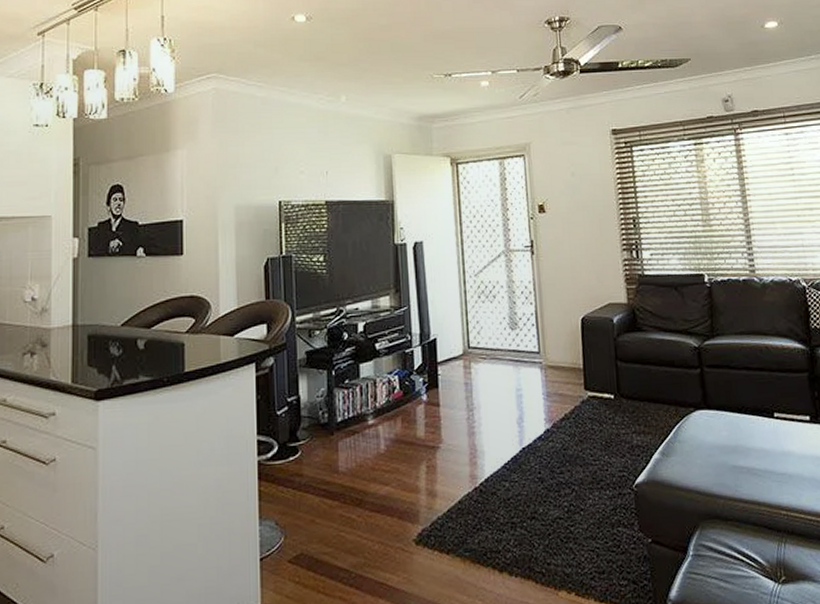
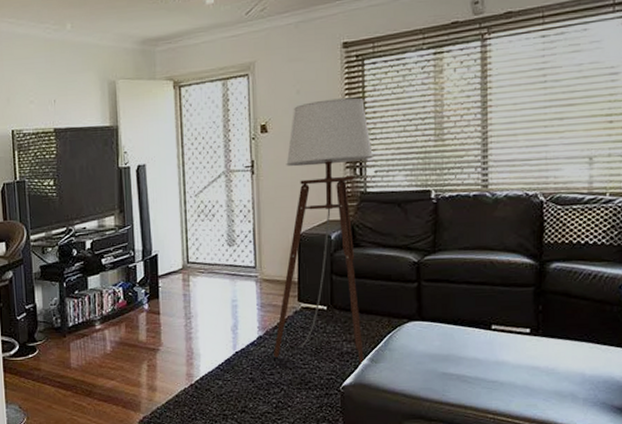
floor lamp: none [562,182,655,460] -> present [274,97,374,366]

